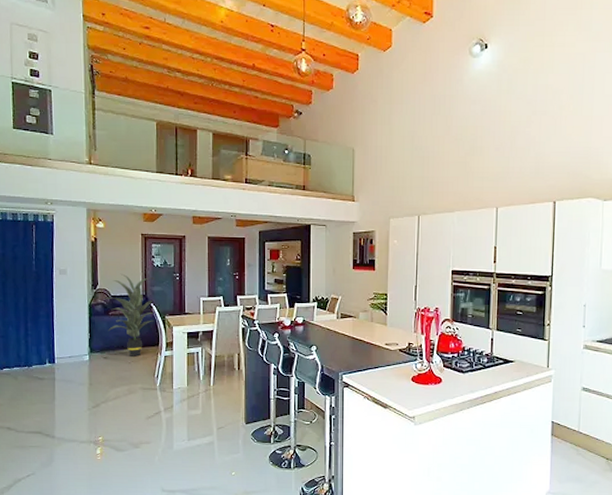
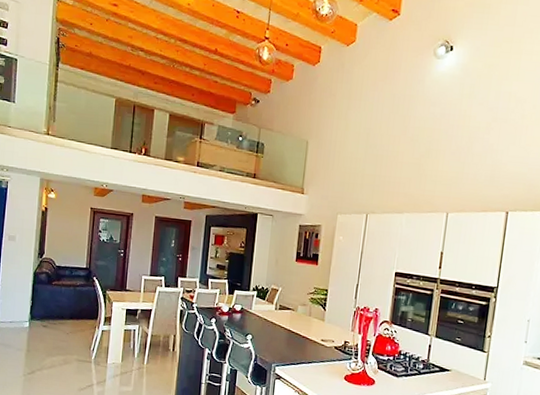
indoor plant: present [105,274,155,357] -> none [49,246,100,328]

